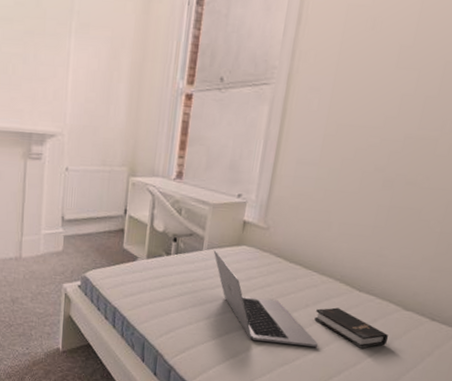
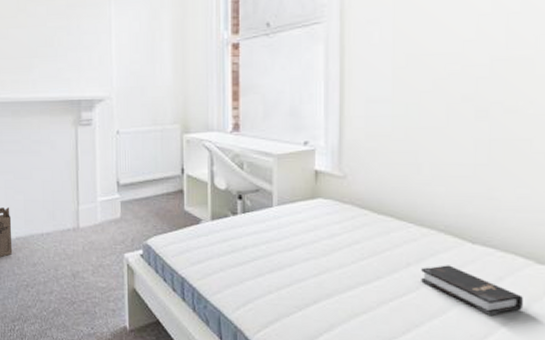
laptop: present [213,248,319,348] -> none [285,204,433,317]

